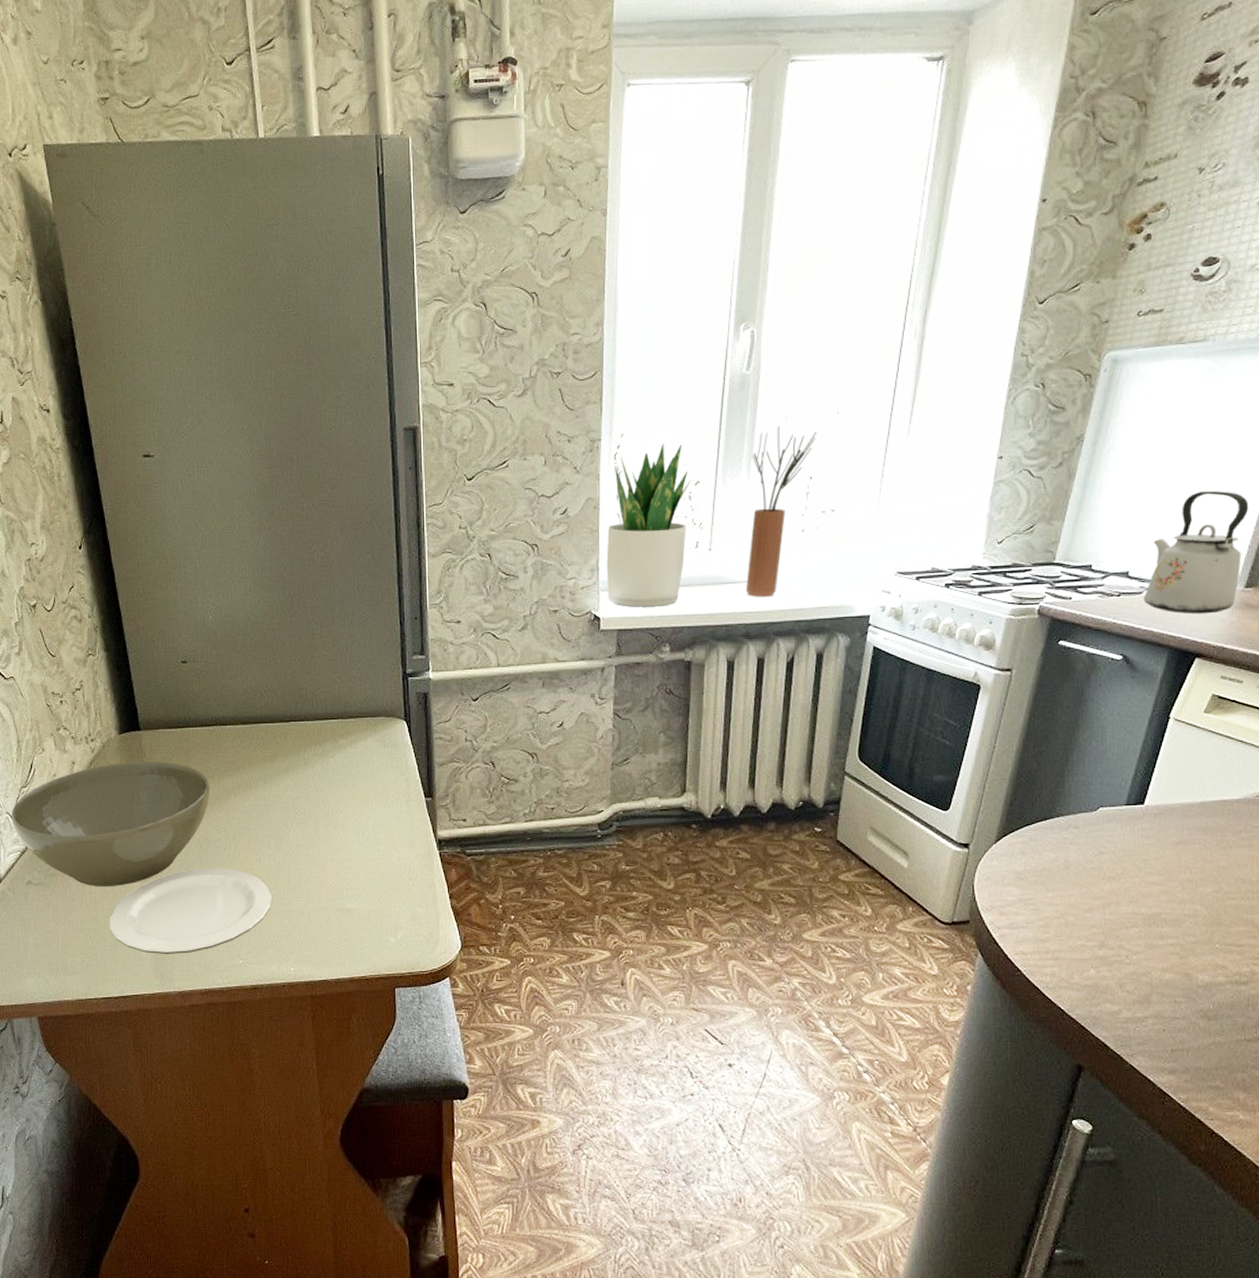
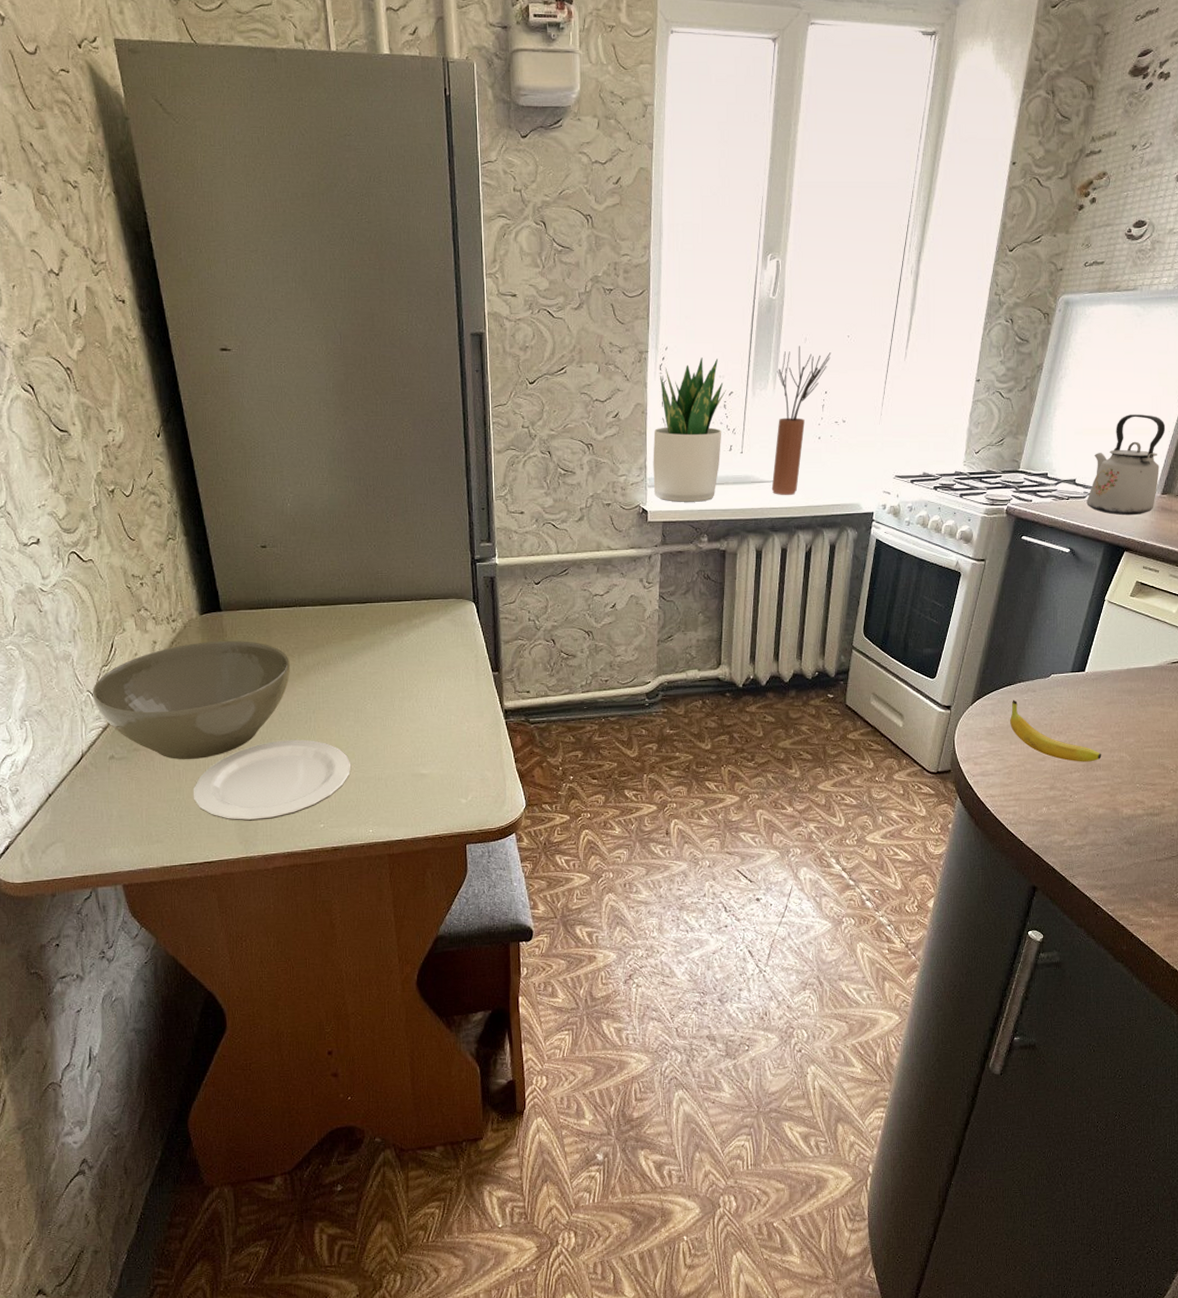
fruit: none [1045,837,1168,915] -> present [1009,699,1102,762]

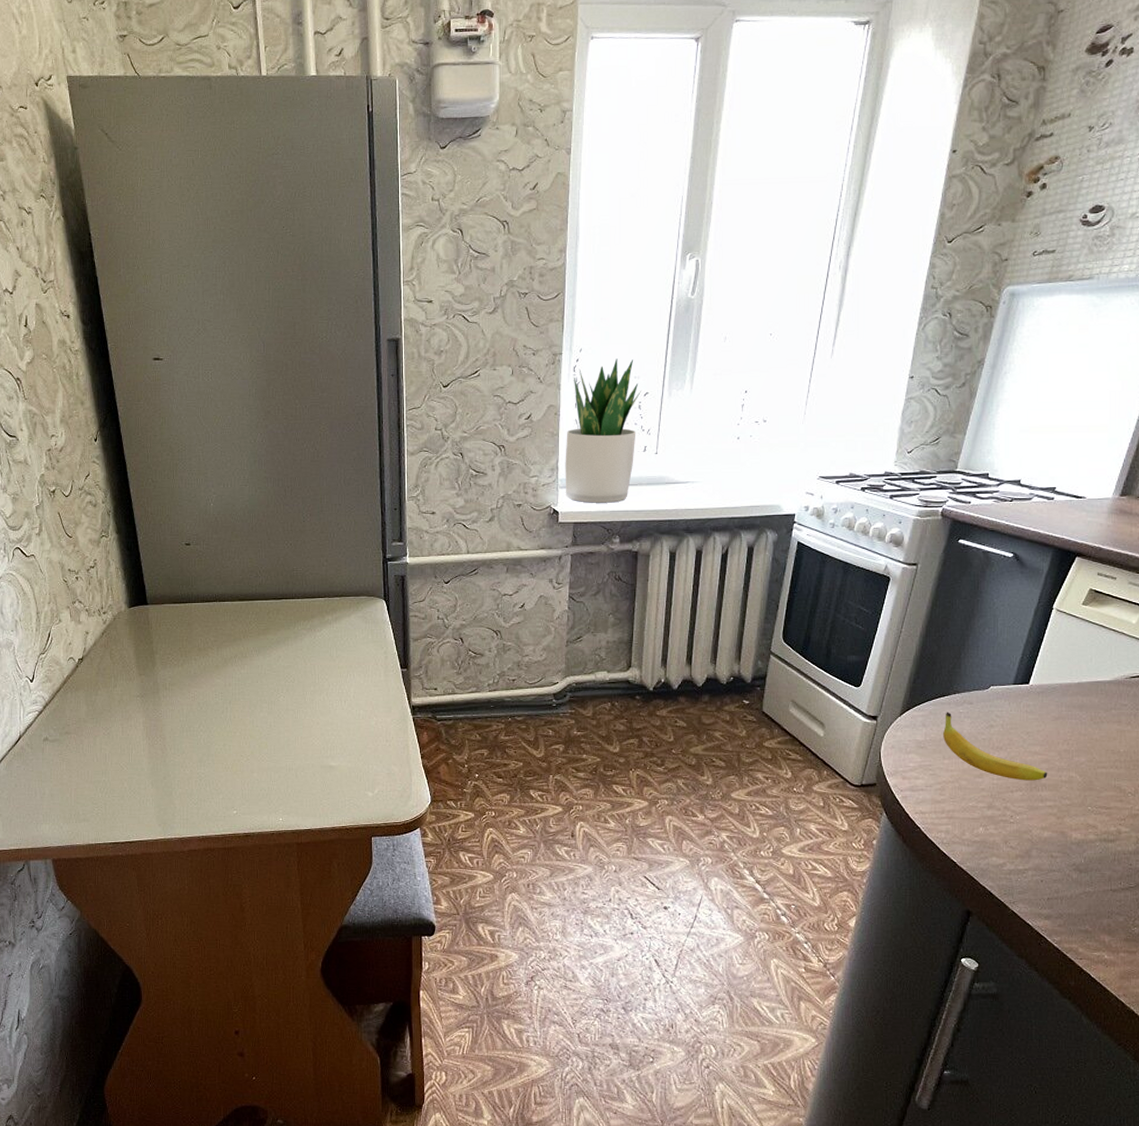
bowl: present [91,640,290,760] -> none [30,632,209,744]
plate: present [193,739,352,821] -> none [117,728,264,804]
vase: present [771,346,831,496] -> none [687,345,752,497]
kettle: present [1086,414,1166,516] -> none [1033,411,1125,519]

